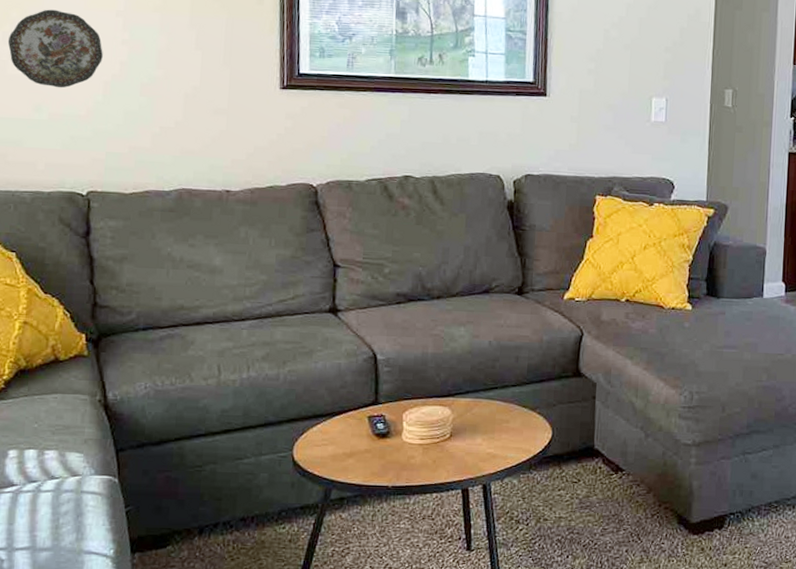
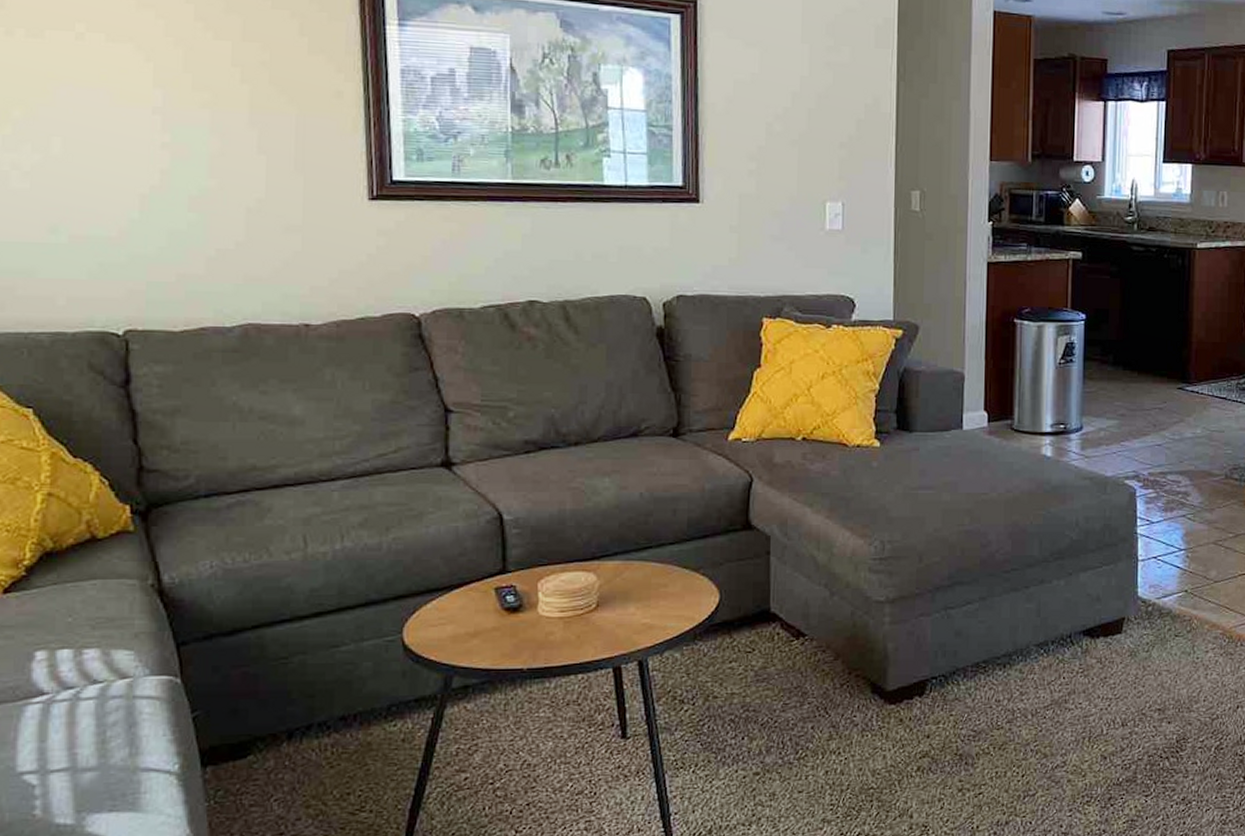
decorative plate: present [7,9,103,88] -> none [9,106,137,204]

